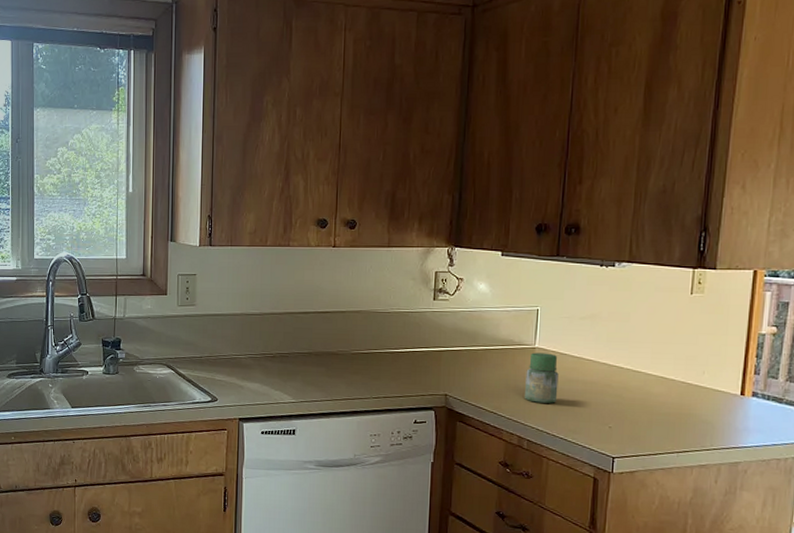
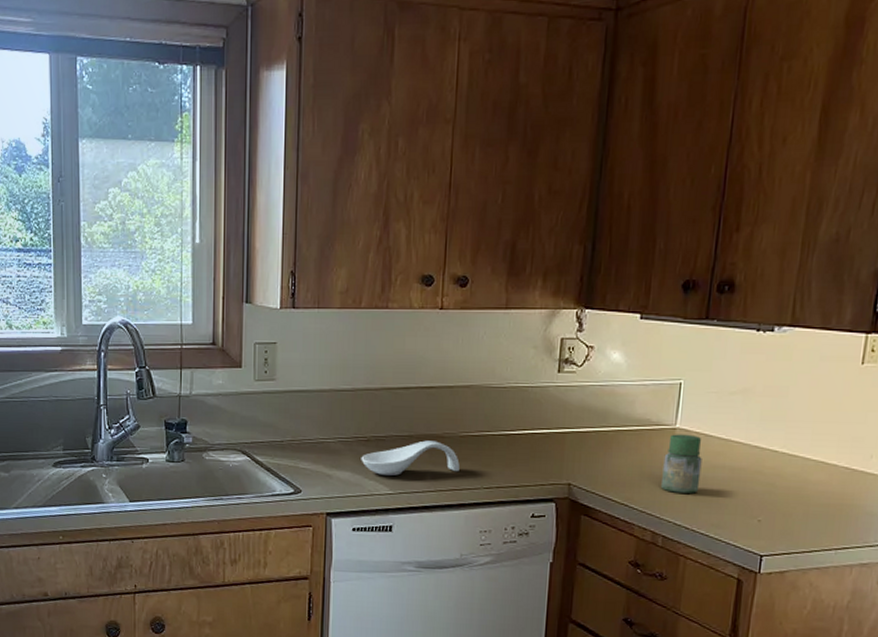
spoon rest: none [268,357,352,387] -> present [361,440,460,476]

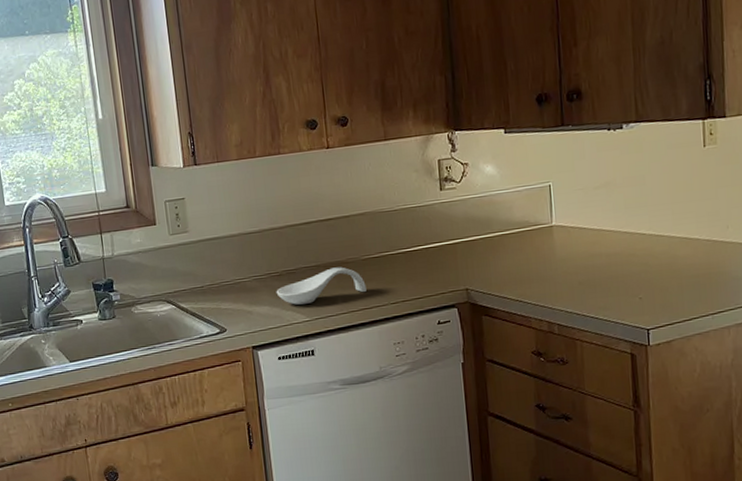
jar: present [661,434,702,493] -> none [546,229,583,284]

